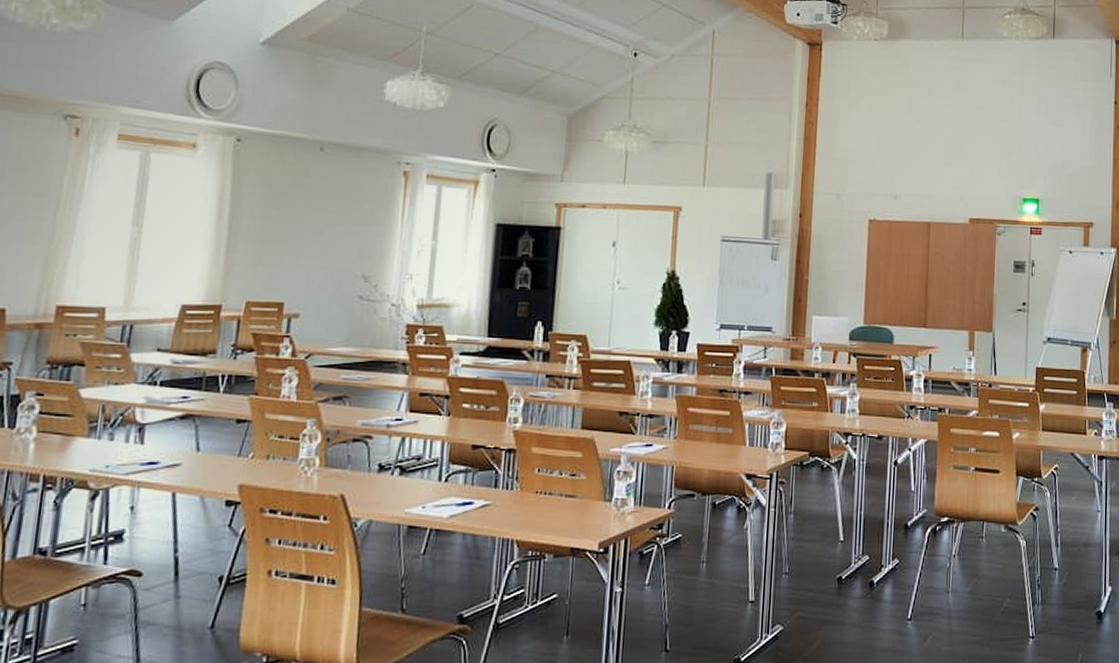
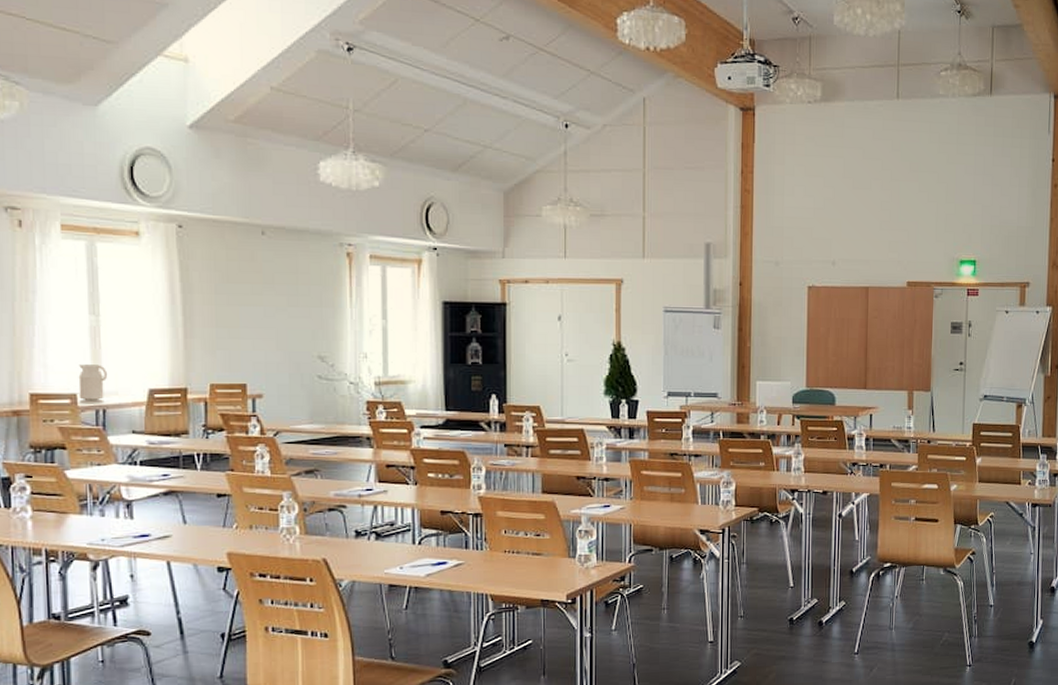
water jug: none [107,277,141,319] -> present [78,364,107,404]

